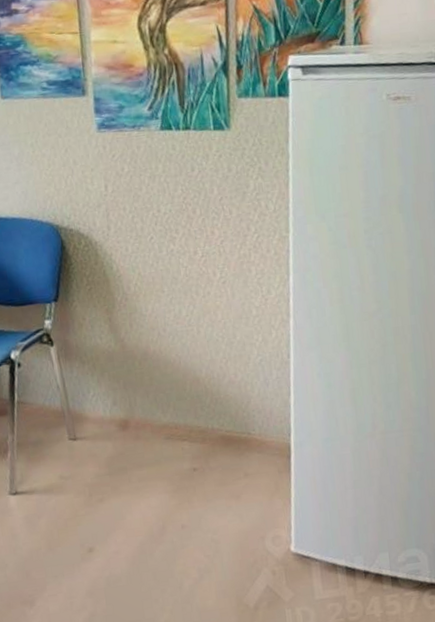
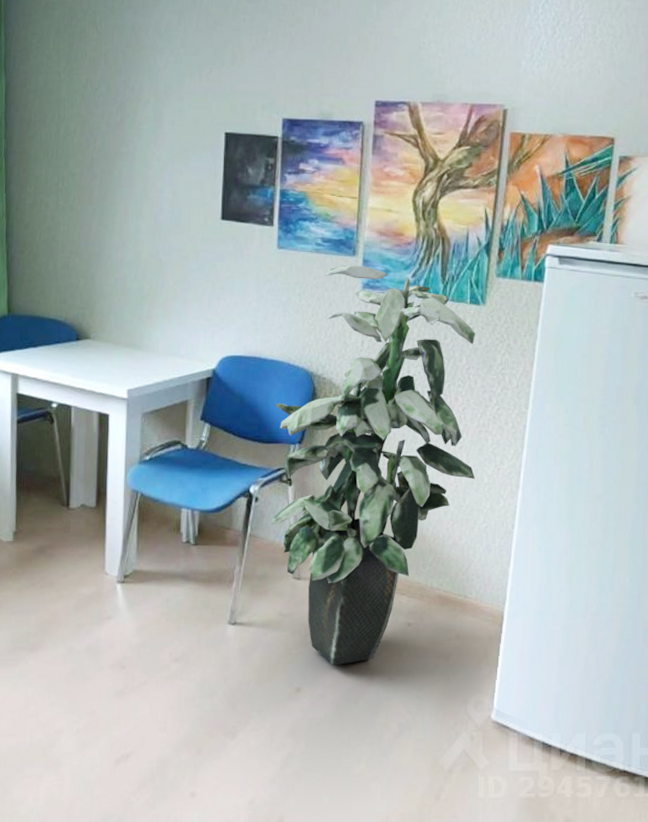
indoor plant: none [23,105,243,521] -> present [270,264,476,666]

